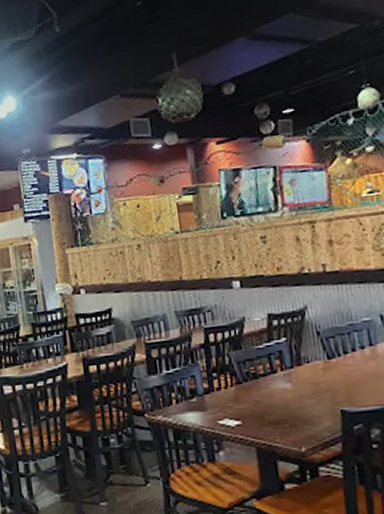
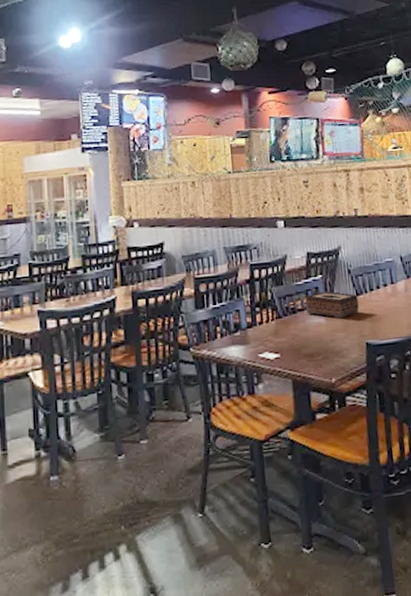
tissue box: none [268,355,332,385] -> present [305,291,359,319]

